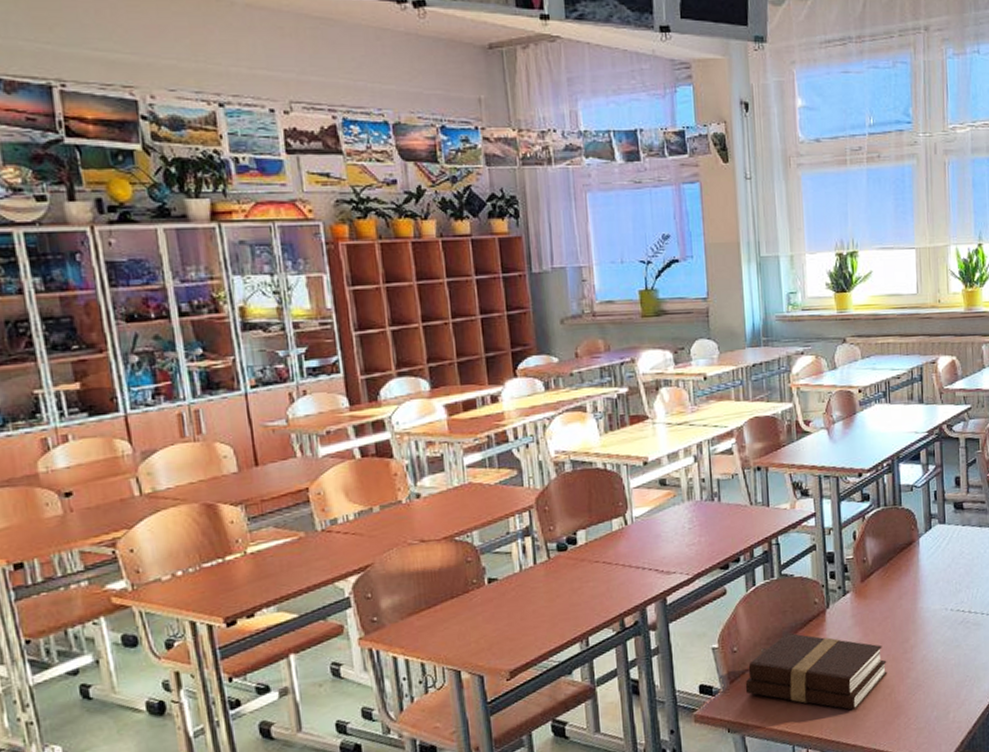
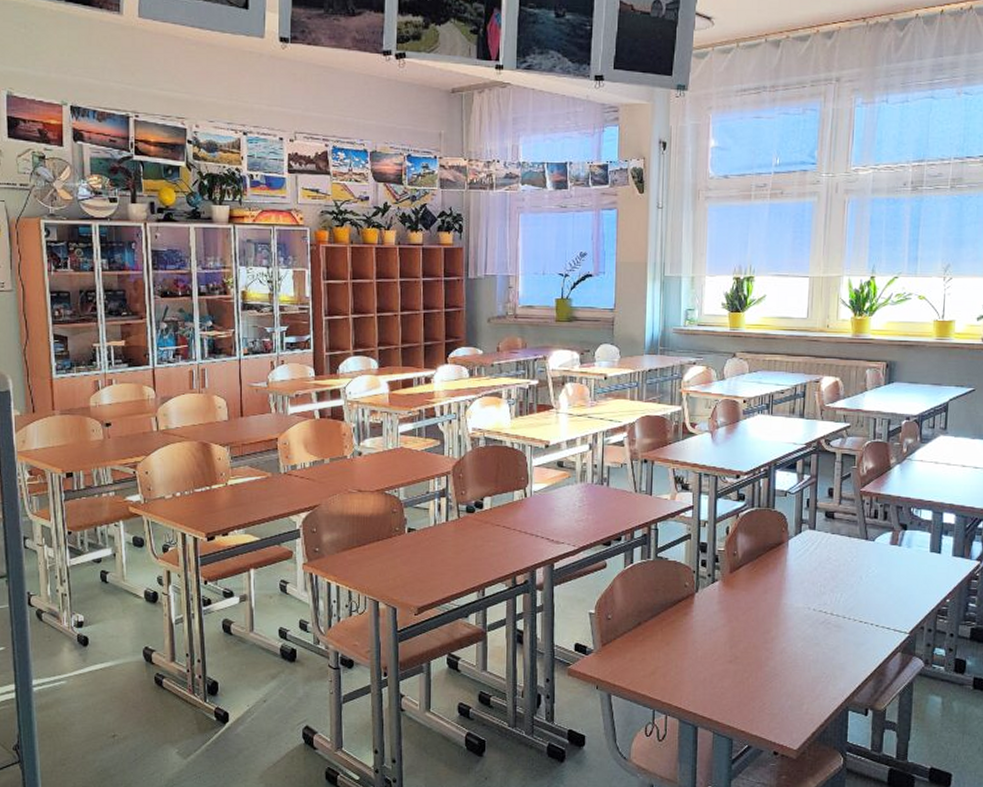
book: present [745,633,888,710] -> none [615,609,748,687]

